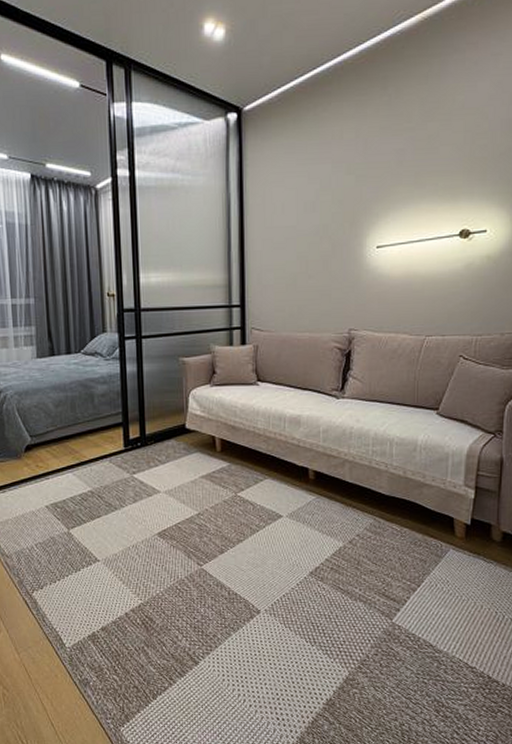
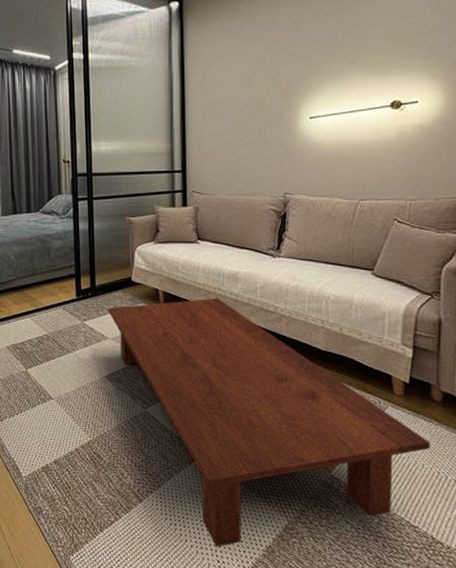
coffee table: none [160,443,489,704] -> present [108,297,430,547]

